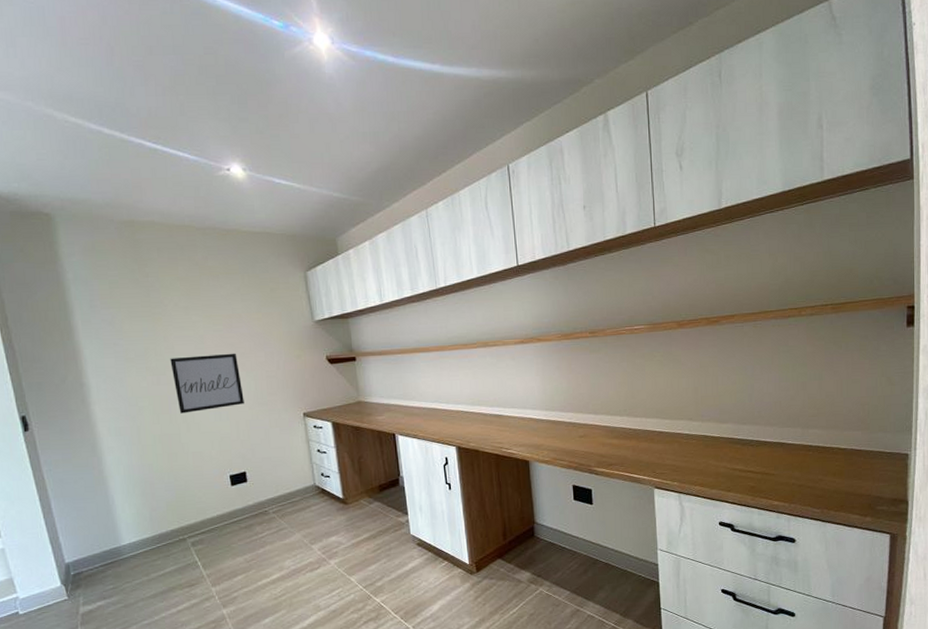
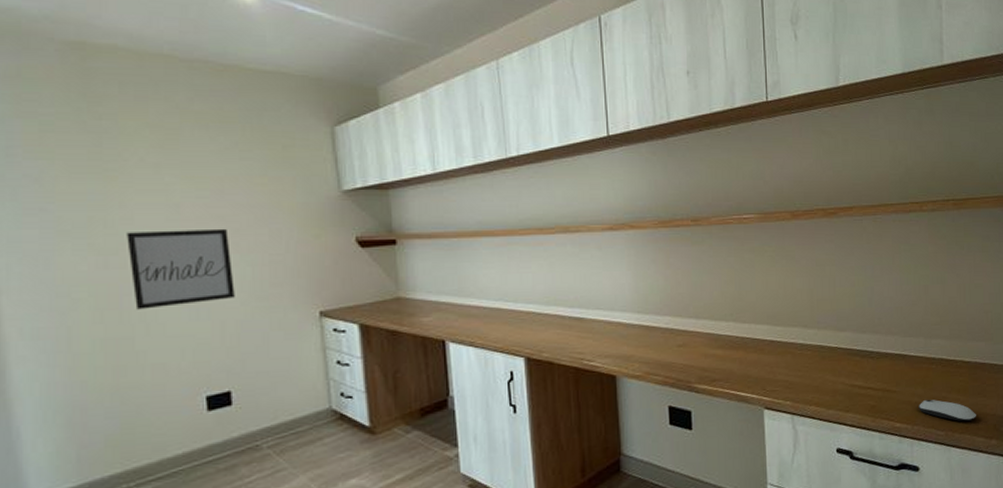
computer mouse: none [796,481,851,501] -> present [919,399,976,422]

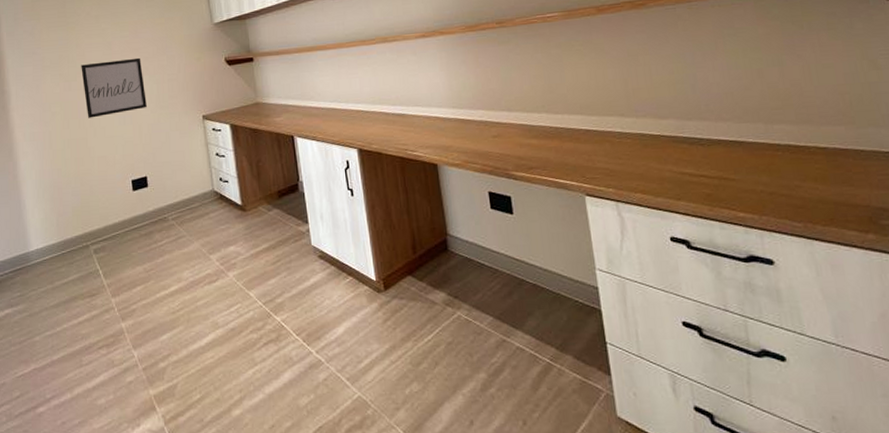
computer mouse: present [919,399,976,422] -> none [765,187,843,213]

